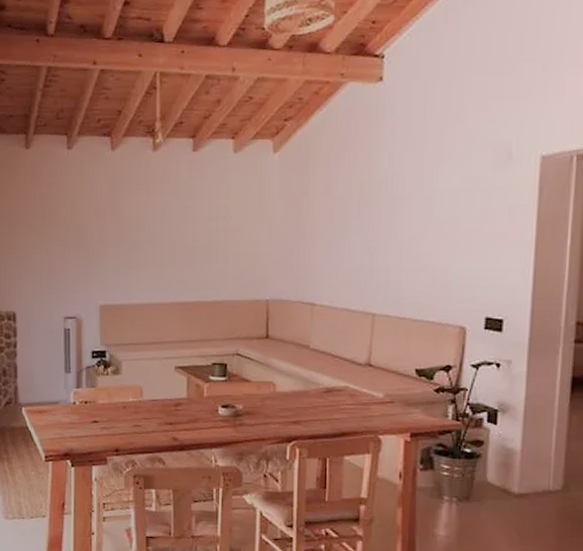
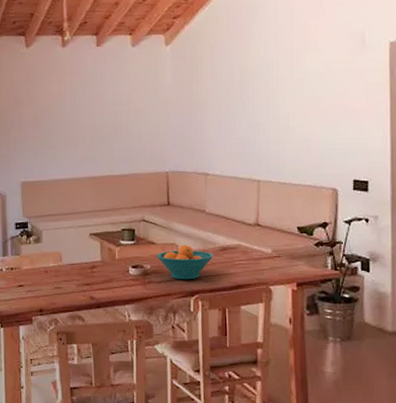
fruit bowl: none [250,383,316,424] -> present [156,244,214,280]

